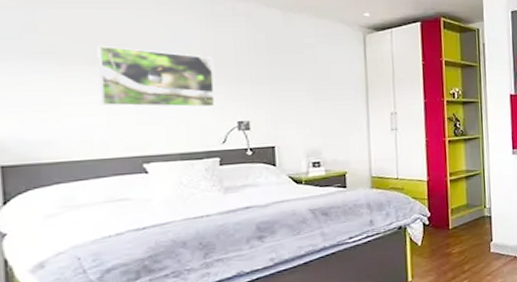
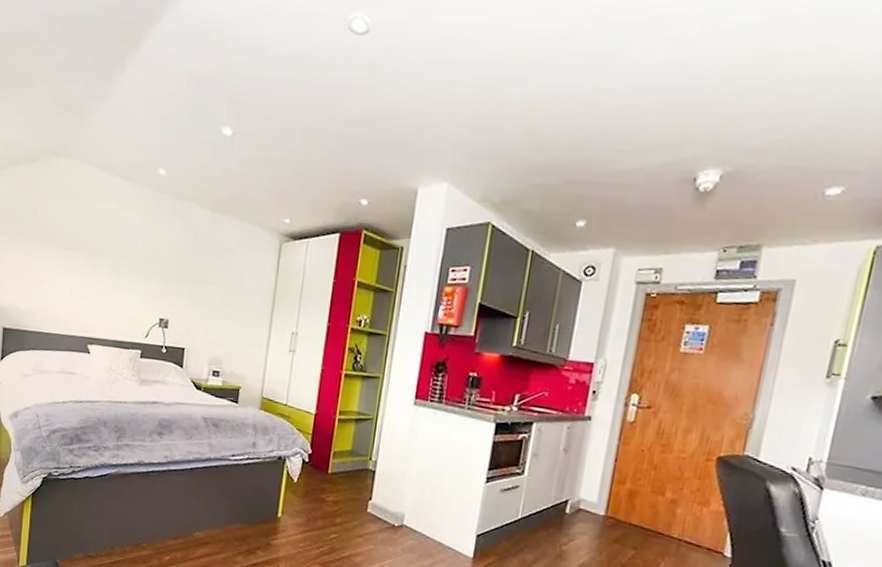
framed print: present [97,45,215,108] -> none [67,233,150,301]

